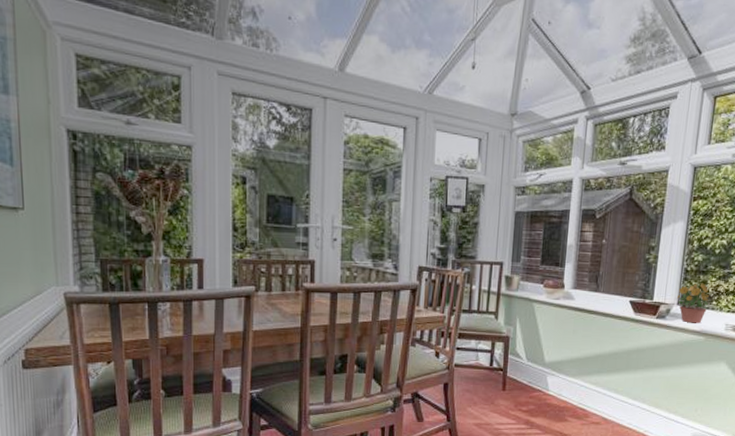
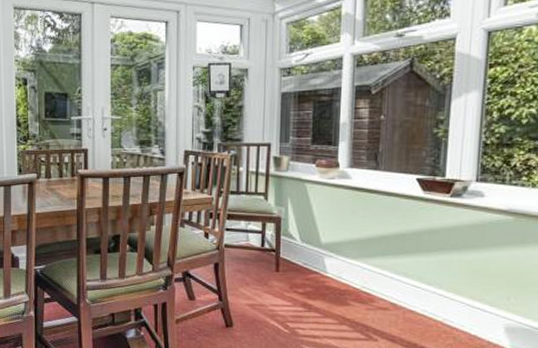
flowerpot: present [677,283,710,324] -> none [475,157,518,202]

